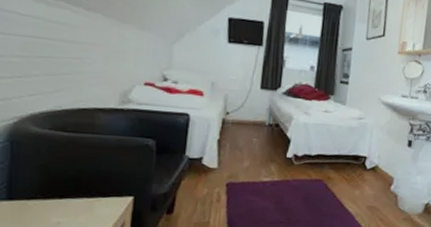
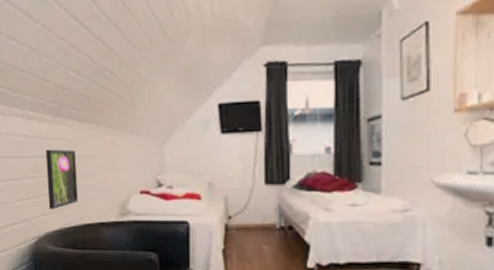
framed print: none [37,30,77,91] -> present [45,149,79,209]

